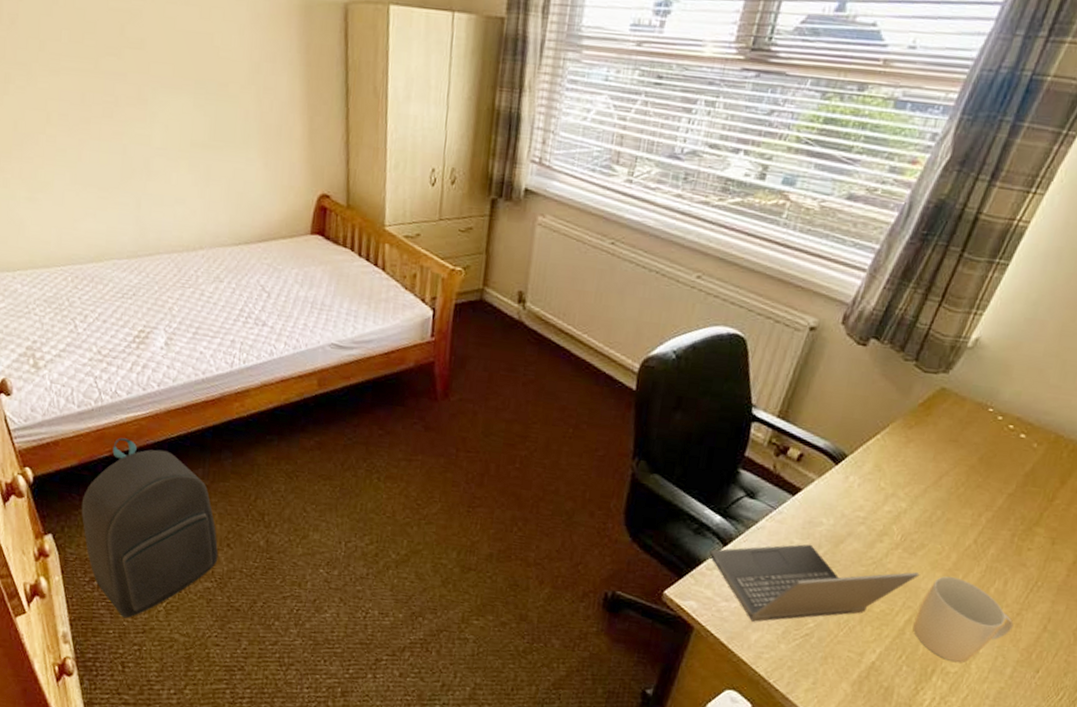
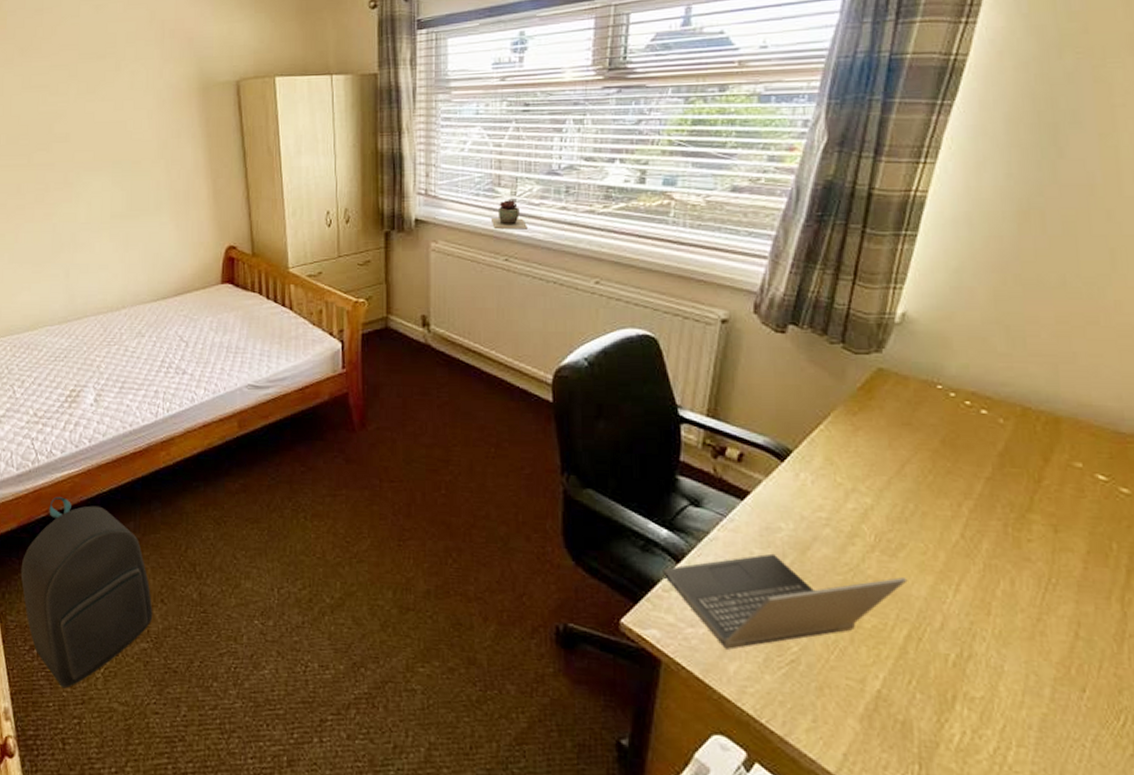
succulent plant: none [602,180,641,214] -> present [490,200,529,230]
mug: present [913,576,1014,663] -> none [915,580,1037,686]

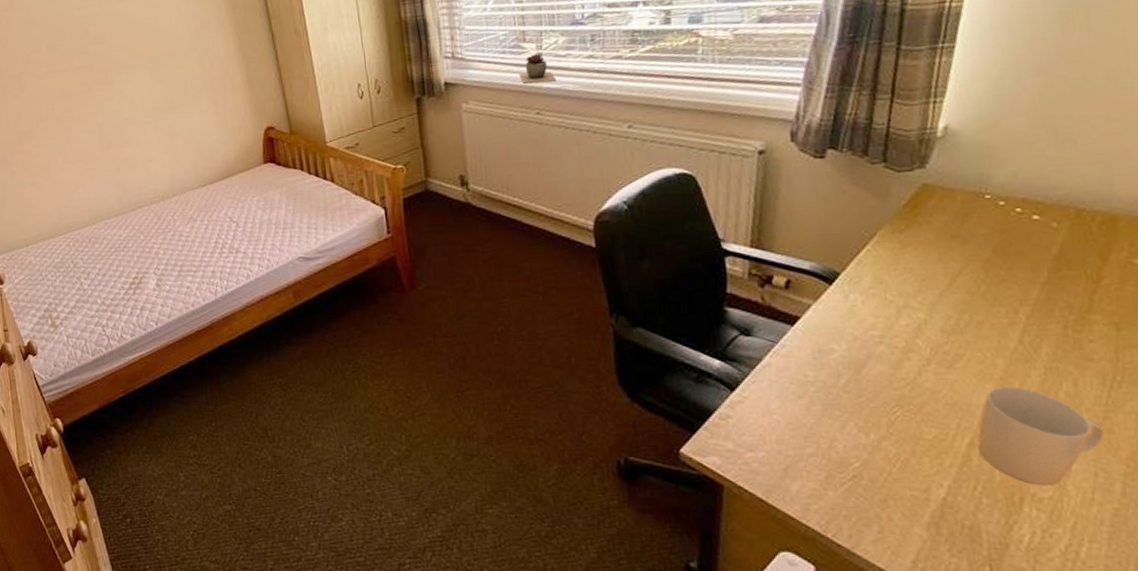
backpack: present [20,497,153,689] -> none [106,377,233,552]
laptop computer: present [662,553,908,650] -> none [718,375,967,470]
mug: none [915,580,1037,686] -> present [977,387,1105,486]

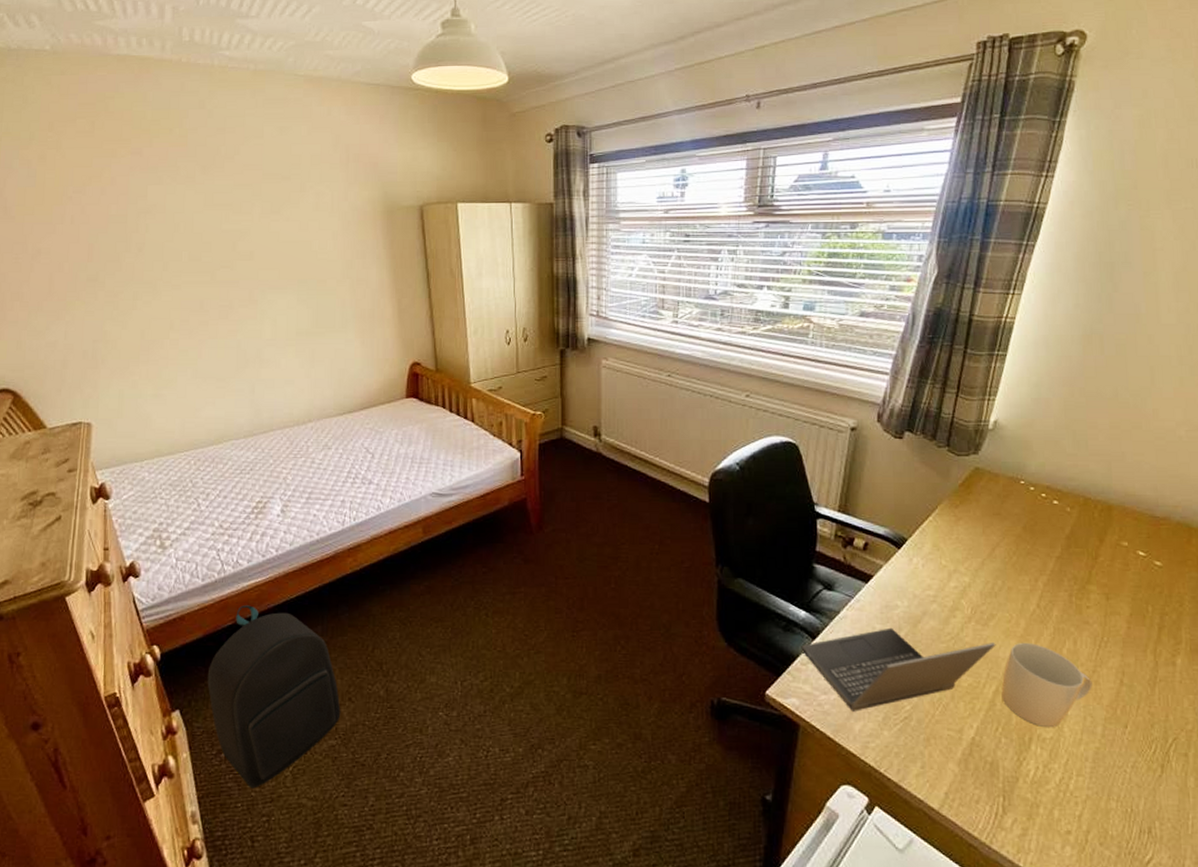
backpack: none [106,377,233,552] -> present [207,605,341,789]
succulent plant: present [518,54,557,85] -> none [655,321,689,348]
laptop computer: none [718,375,967,470] -> present [801,627,996,711]

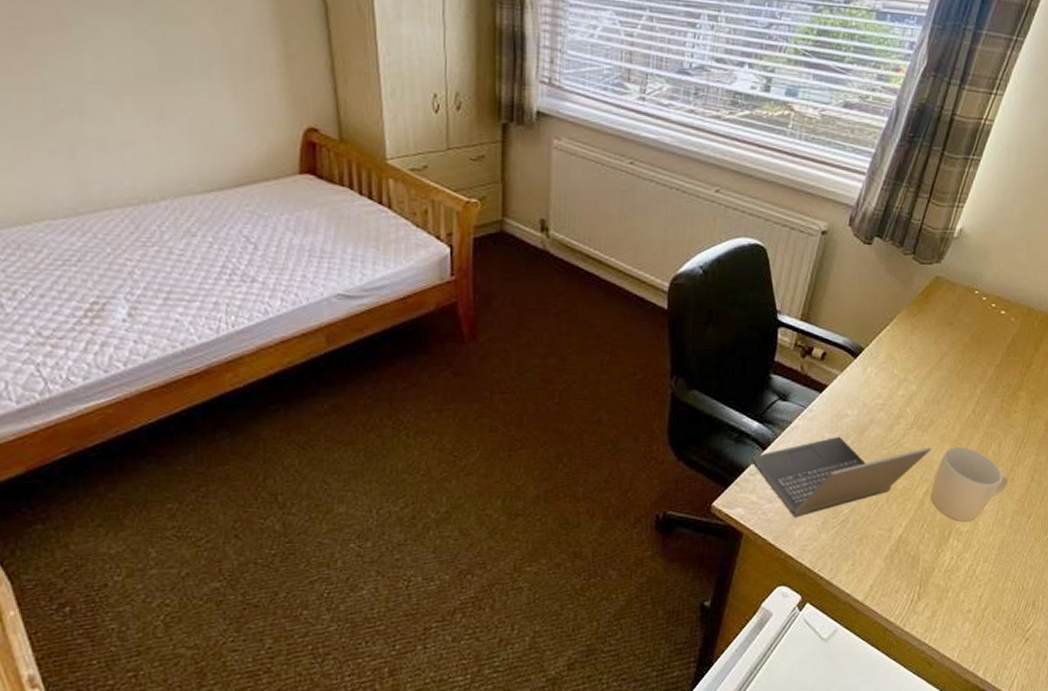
backpack: present [207,605,341,789] -> none [35,432,225,643]

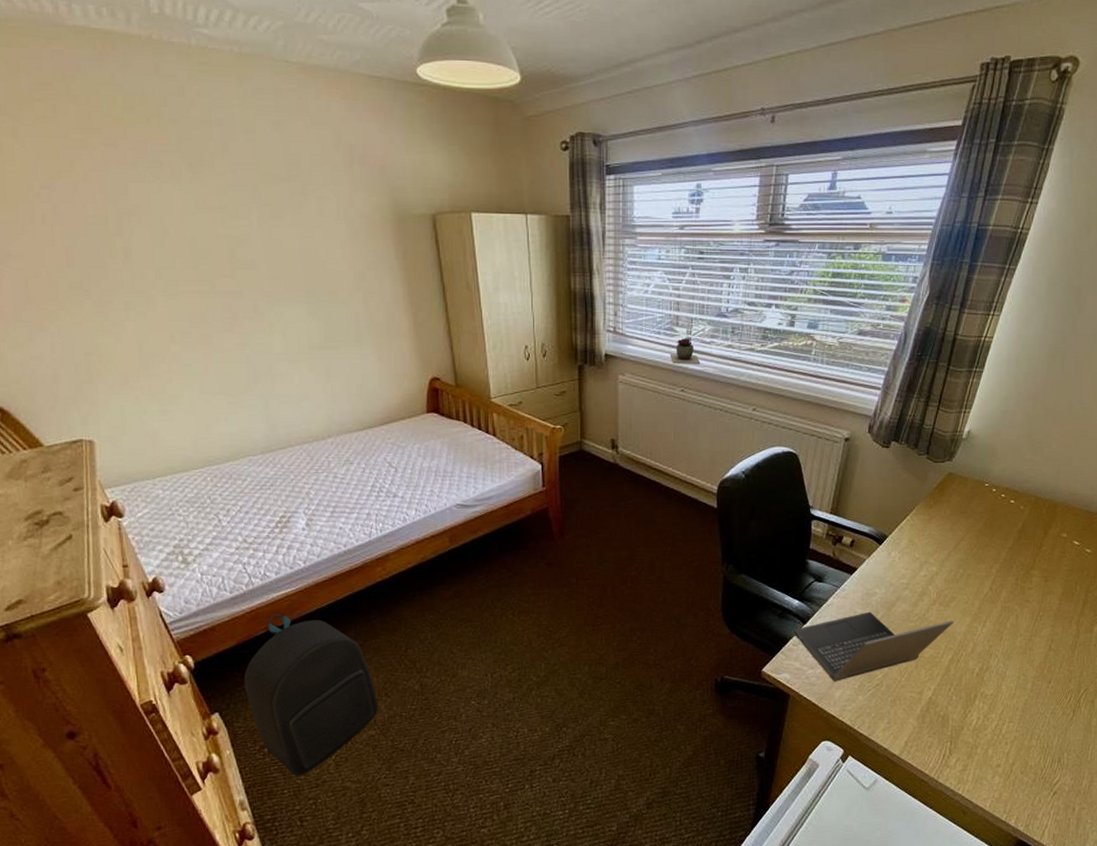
backpack: none [35,432,225,643] -> present [244,614,379,777]
succulent plant: none [617,97,656,131] -> present [669,338,701,364]
mug: present [930,447,1009,523] -> none [955,620,1028,687]

